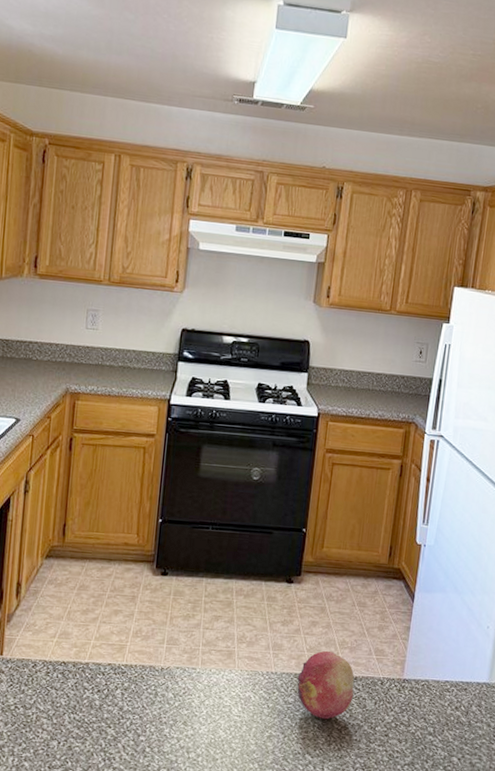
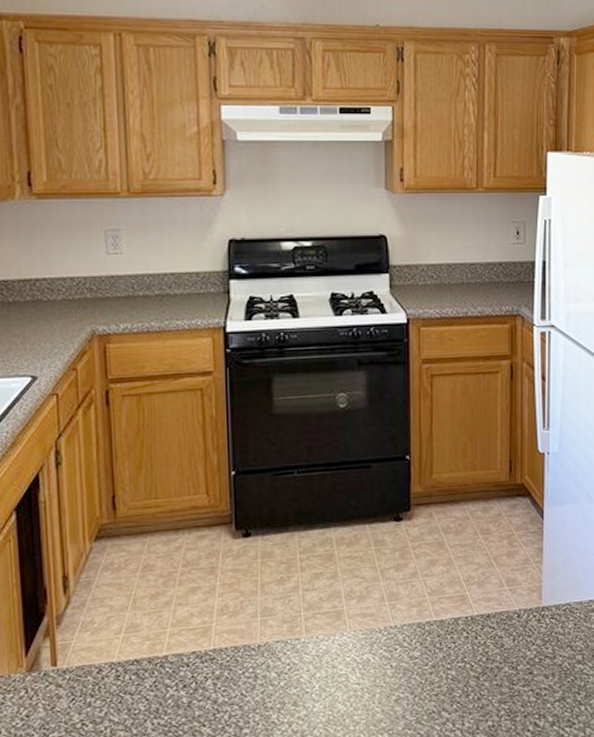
fruit: present [297,650,354,720] -> none [421,590,488,669]

